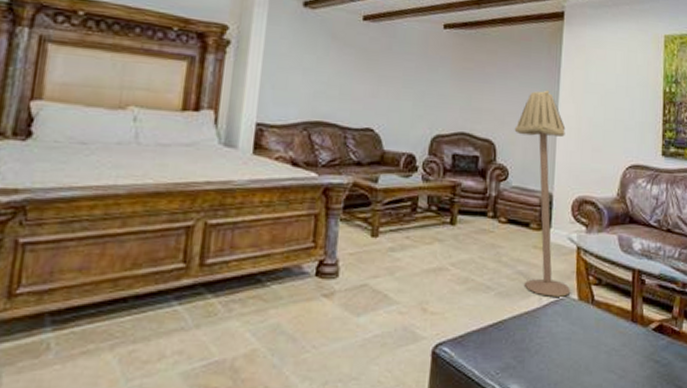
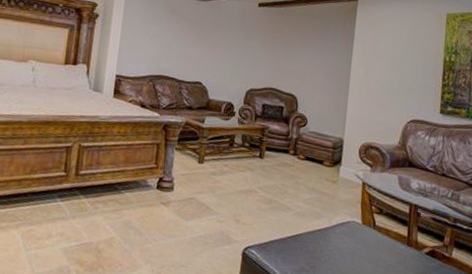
floor lamp: present [514,90,571,297] -> none [313,56,356,221]

